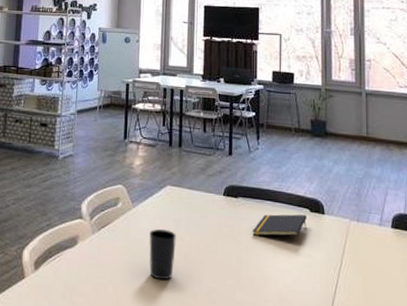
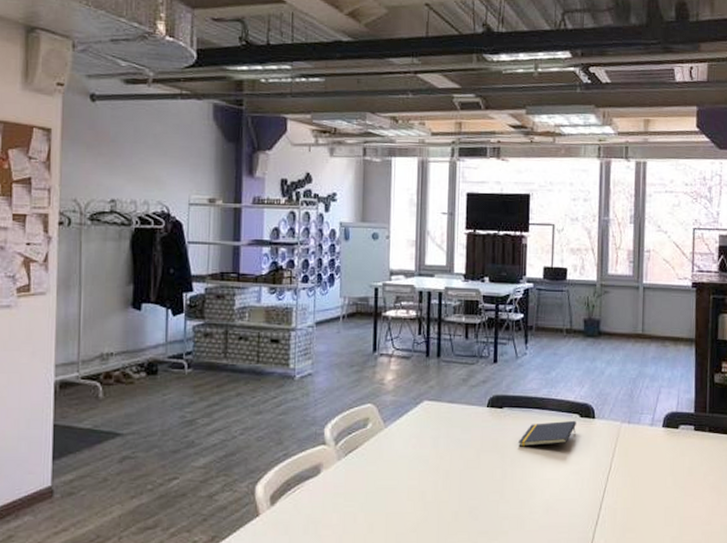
cup: present [149,228,176,280] -> none [404,448,434,503]

